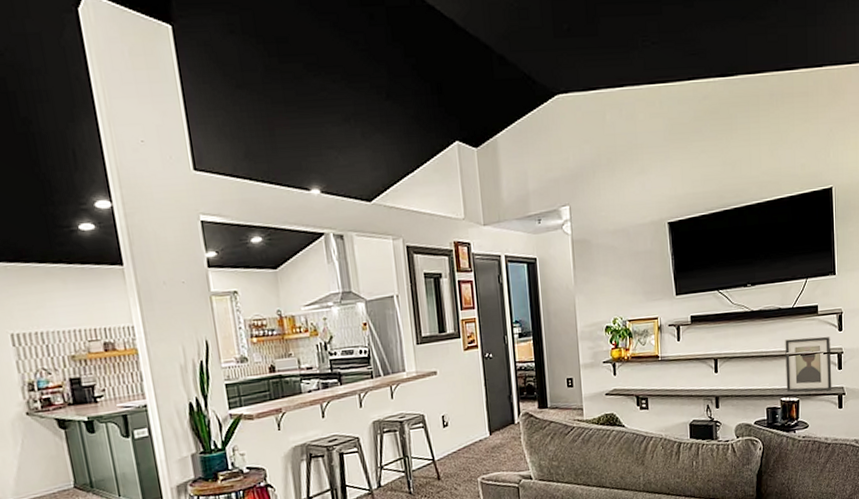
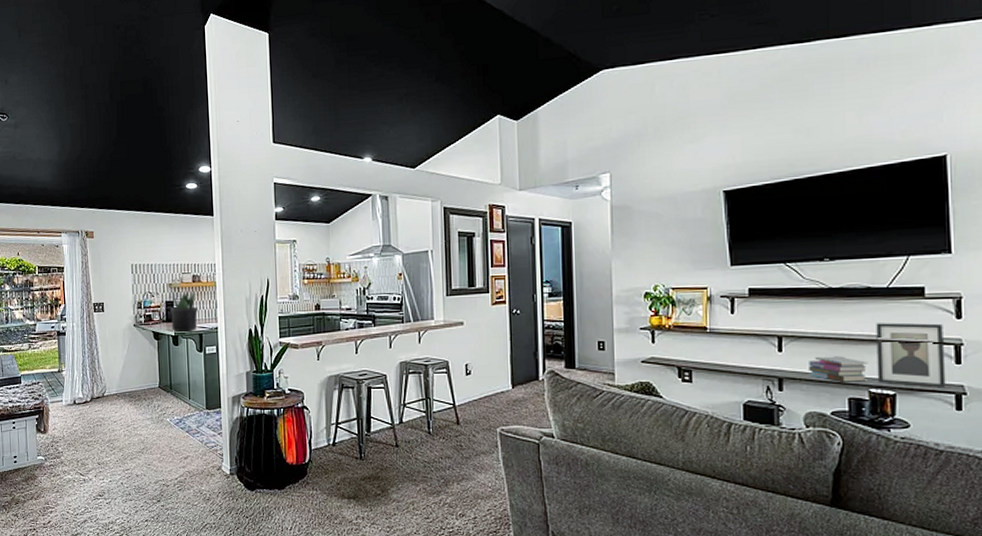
planter: none [75,360,119,416] -> present [170,289,198,332]
books: none [738,372,780,395] -> present [809,356,868,382]

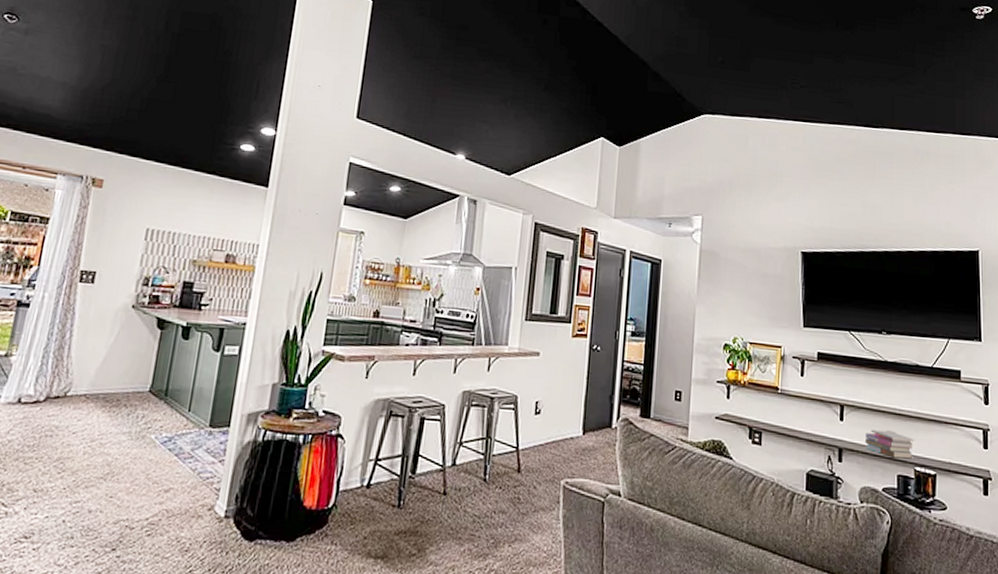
planter: present [170,289,198,332] -> none [184,267,225,324]
picture frame: present [876,323,946,388] -> none [922,401,976,472]

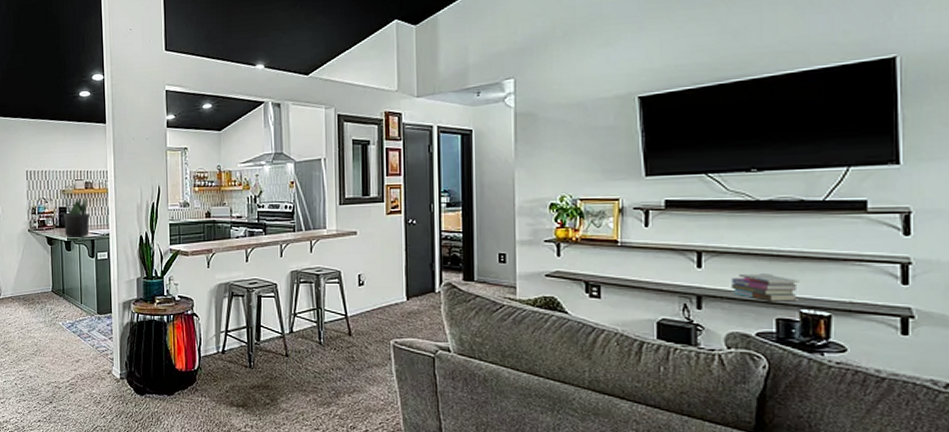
planter: none [184,267,225,324] -> present [63,195,90,237]

